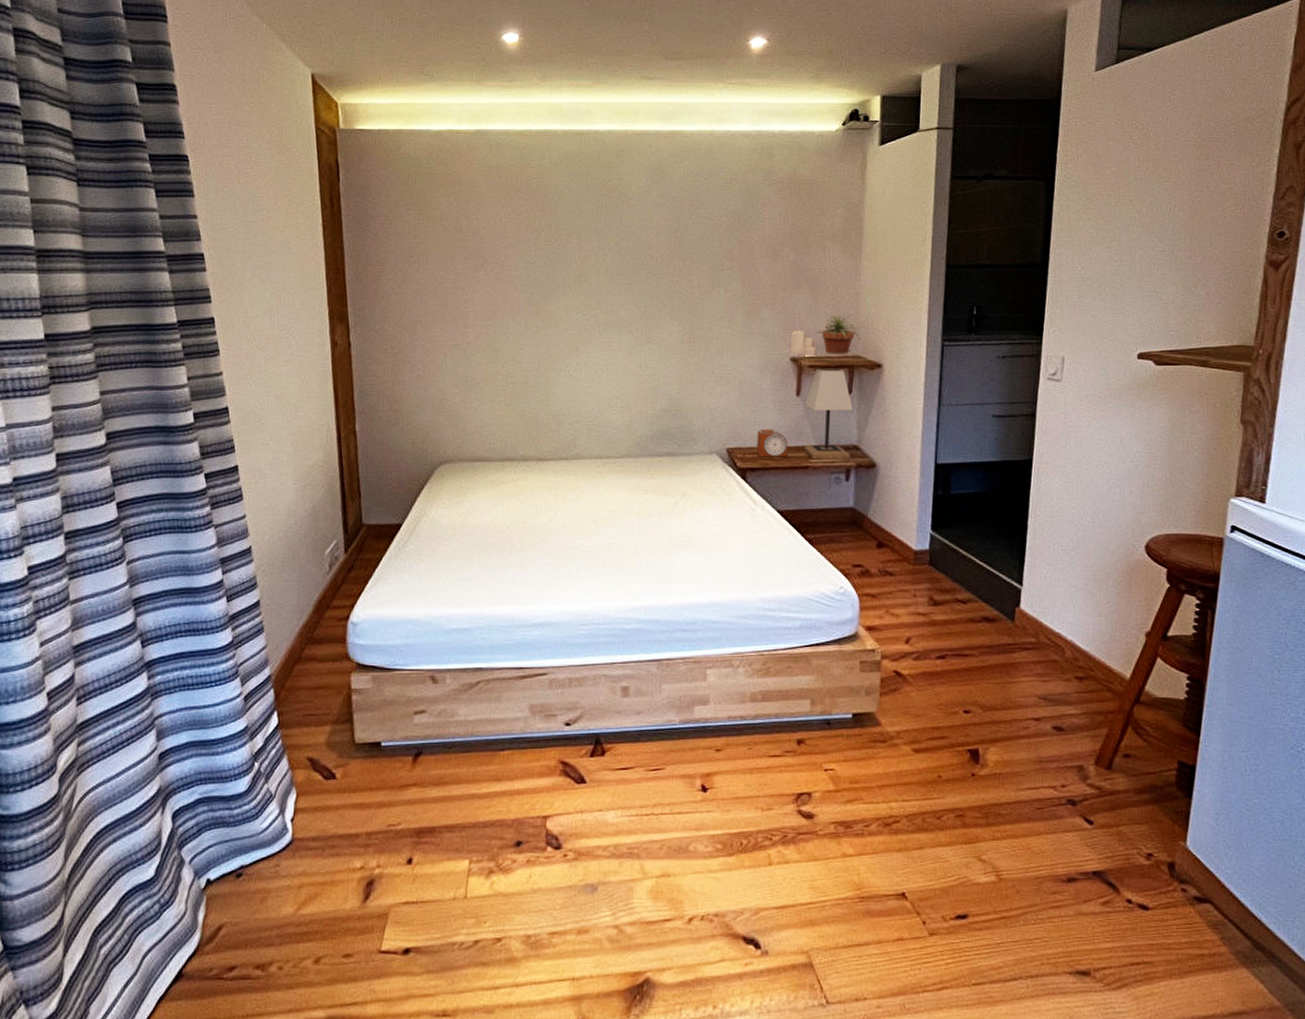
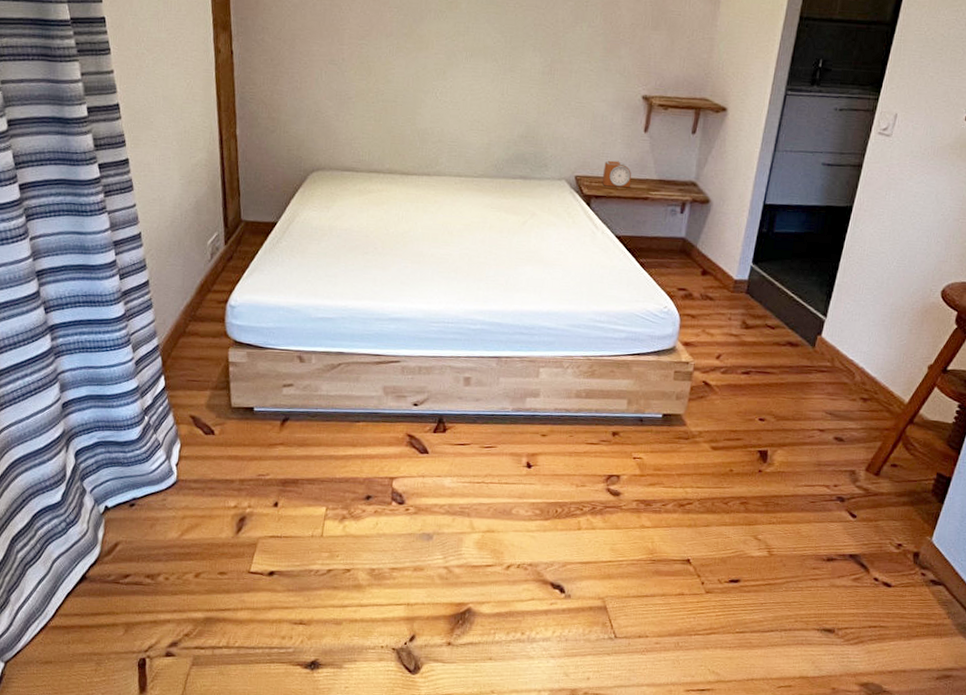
candle: present [791,327,817,355] -> none [643,67,668,95]
lamp: present [804,368,853,459] -> none [646,107,695,194]
potted plant: present [814,313,865,355] -> none [667,57,716,97]

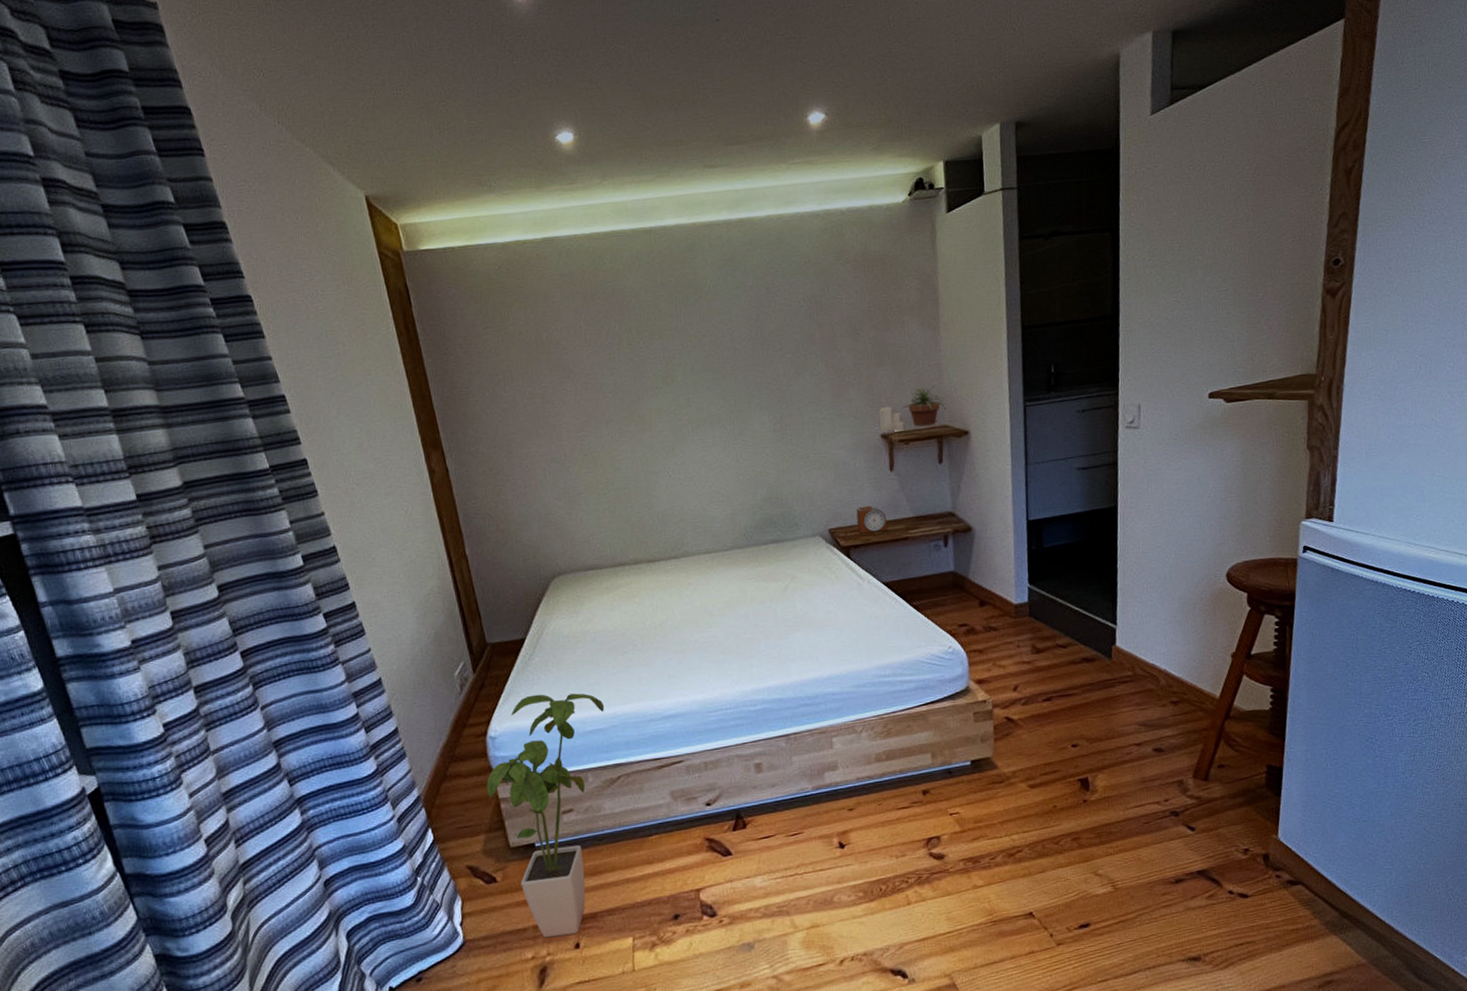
house plant: none [219,275,338,494] -> present [486,693,605,938]
candle: none [643,67,668,95] -> present [878,404,906,432]
potted plant: none [667,57,716,97] -> present [901,384,950,427]

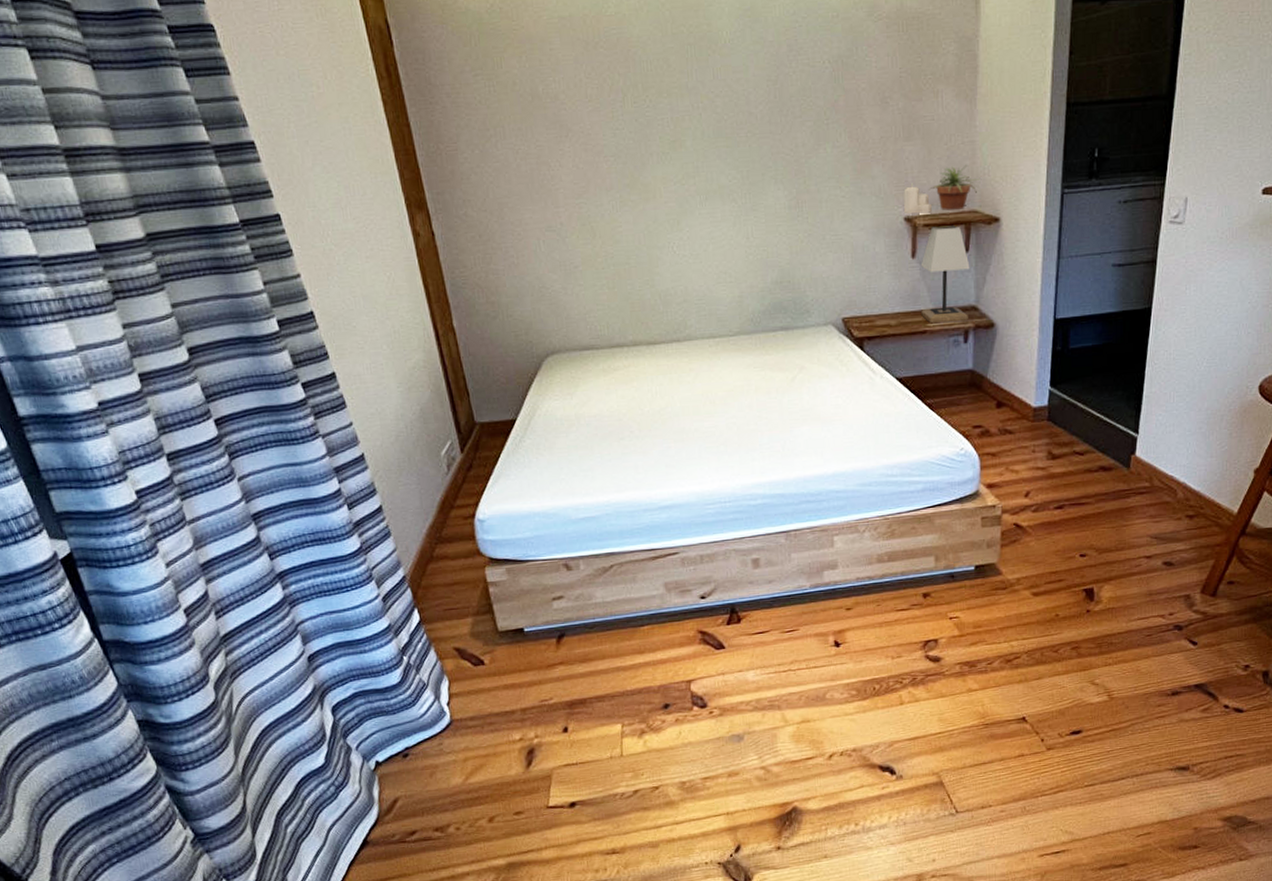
house plant: present [486,693,605,938] -> none [474,478,599,720]
alarm clock: present [856,505,888,534] -> none [872,294,905,325]
lamp: none [898,439,947,530] -> present [920,225,970,323]

